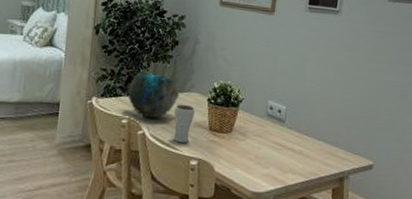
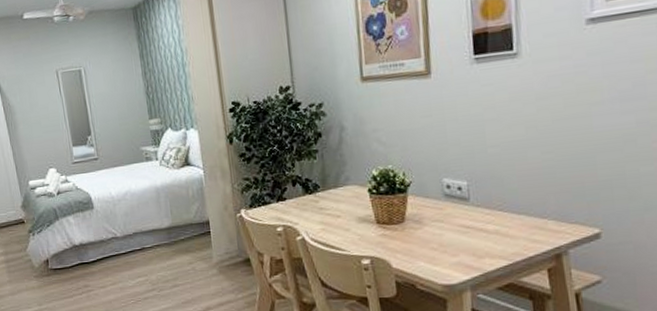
decorative bowl: present [128,68,180,118] -> none [276,169,335,222]
drinking glass: present [173,104,195,144] -> none [332,200,356,243]

